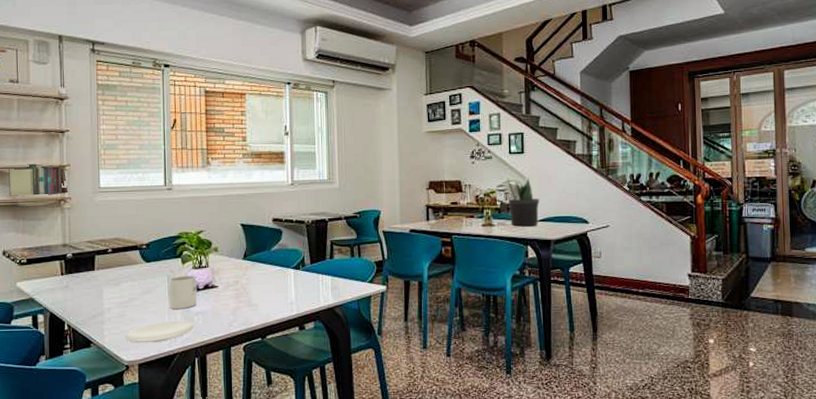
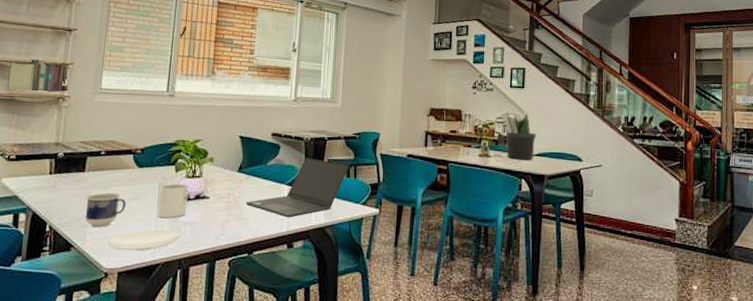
cup: none [100,288,138,322] -> present [85,192,126,227]
laptop: none [254,240,353,301] -> present [245,158,349,218]

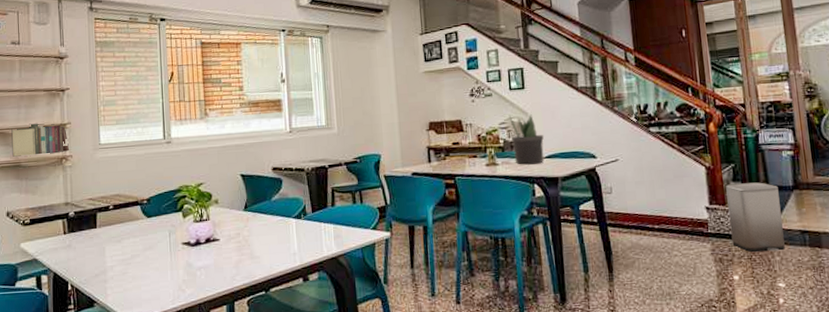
cup: present [85,192,126,227] -> none [102,245,140,281]
plate: present [107,229,181,251] -> none [128,276,198,301]
mug: present [157,183,189,218] -> none [170,229,199,265]
laptop: present [245,158,349,218] -> none [255,188,354,251]
pedal bin: none [695,200,742,267] -> present [726,182,785,252]

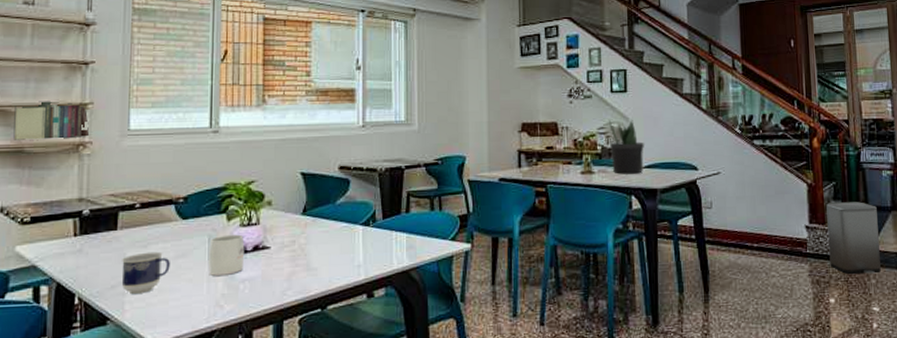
cup: none [102,245,140,281] -> present [121,251,170,294]
mug: none [170,229,199,265] -> present [209,234,245,276]

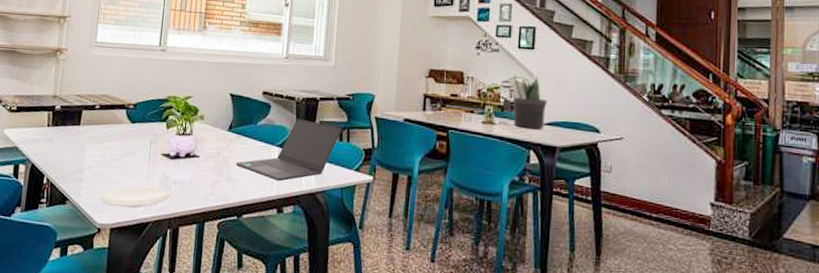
books: present [13,101,90,140] -> none [9,11,66,45]
cup: present [121,251,170,294] -> none [80,147,119,182]
plate: none [151,289,240,319] -> present [100,187,171,208]
mug: present [209,234,245,276] -> none [148,140,179,176]
laptop: none [314,191,432,263] -> present [235,119,342,181]
pedal bin: present [826,202,881,274] -> none [734,182,793,263]

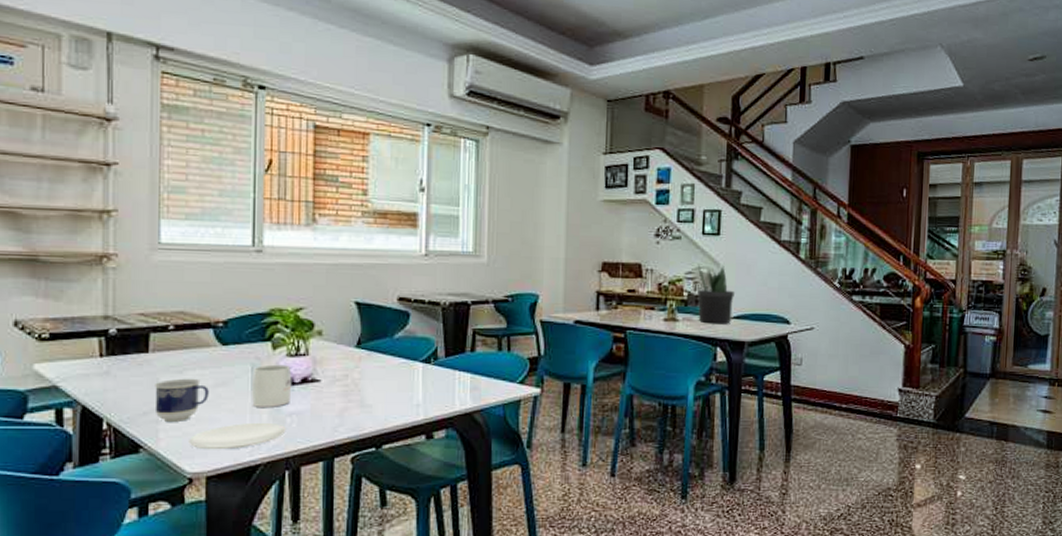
cup: none [80,147,119,182] -> present [154,378,209,422]
mug: none [148,140,179,176] -> present [252,364,292,407]
laptop: present [235,119,342,181] -> none [368,328,501,403]

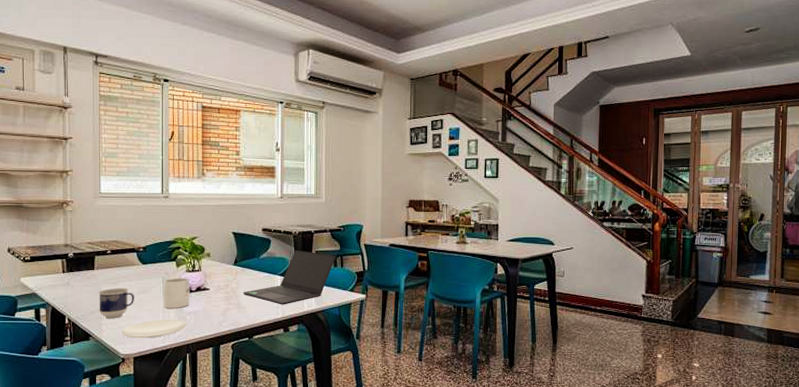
laptop: none [368,328,501,403] -> present [243,250,336,305]
planter: present [697,264,735,324] -> none [481,200,510,246]

